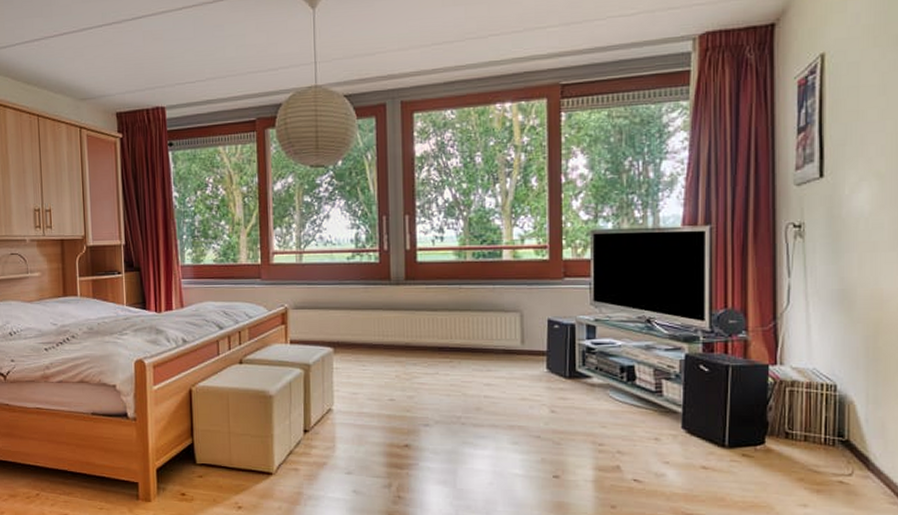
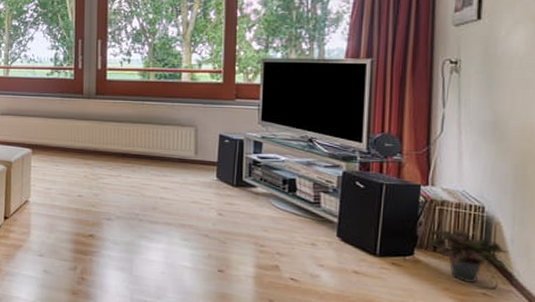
potted plant: none [776,412,863,471] -> present [425,229,509,283]

